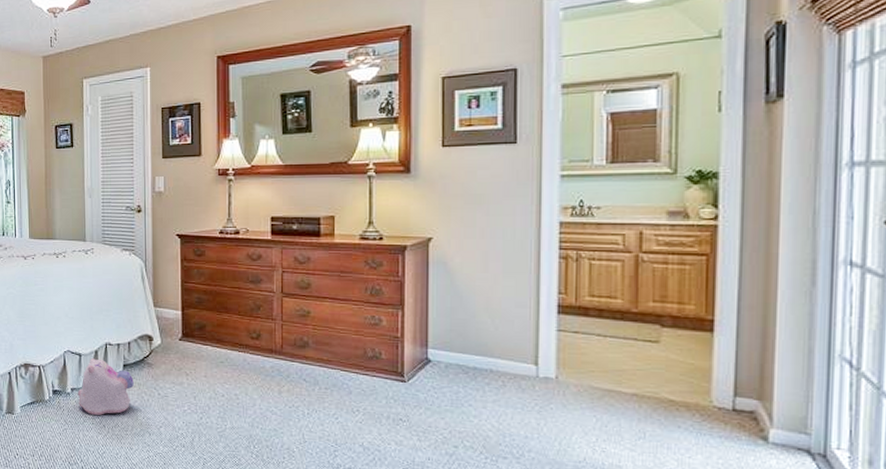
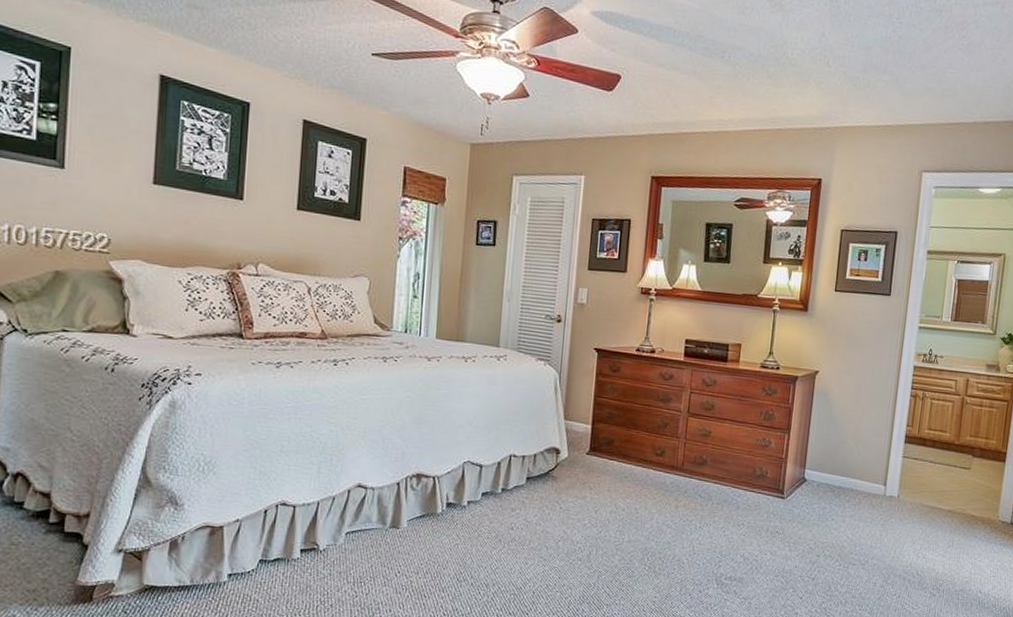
plush toy: present [77,358,134,415] -> none [474,470,536,529]

